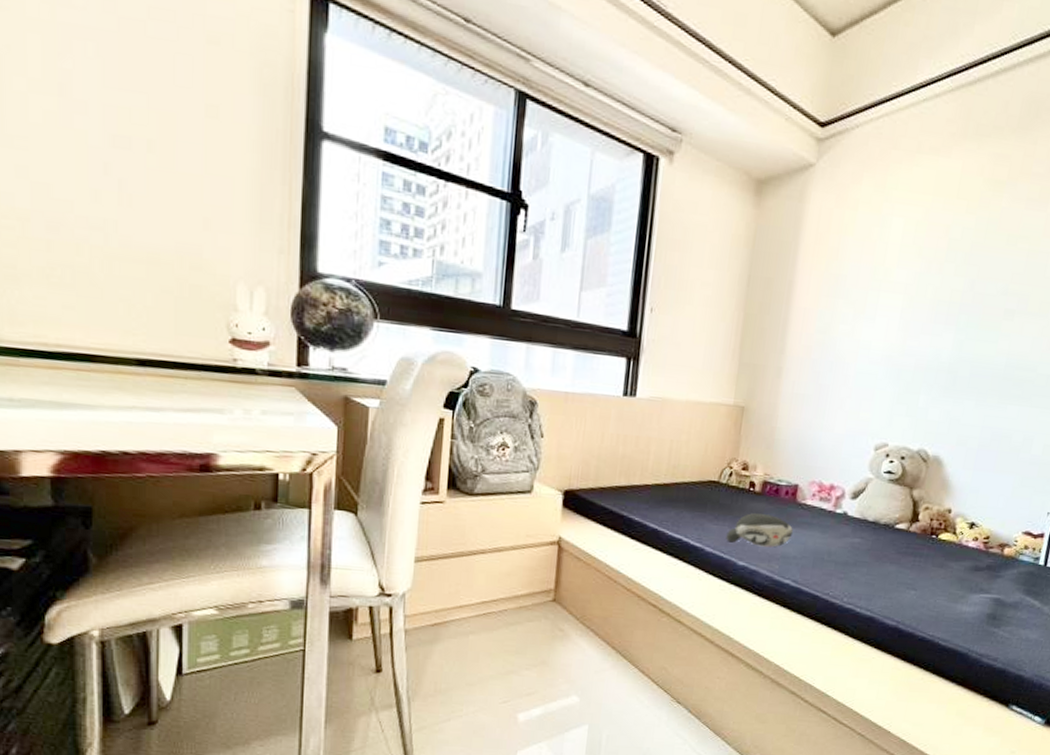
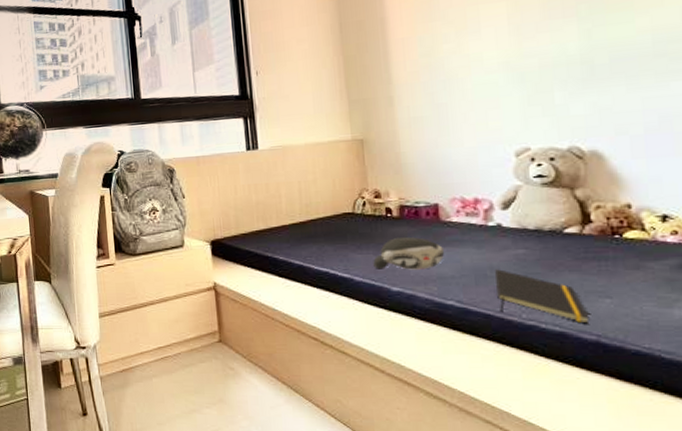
notepad: none [827,554,896,611] -> present [494,269,590,324]

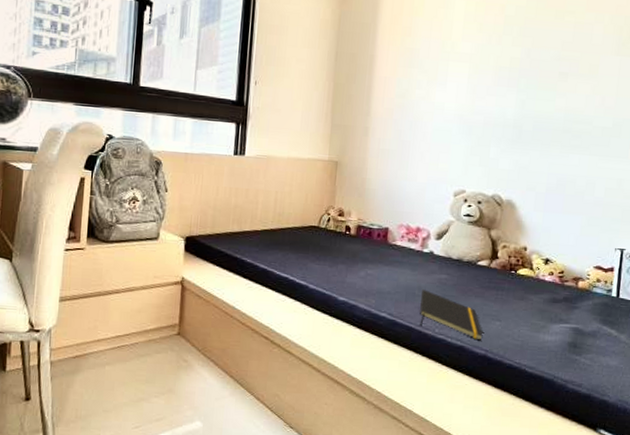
plush toy: present [373,236,444,270] -> none [327,253,386,284]

